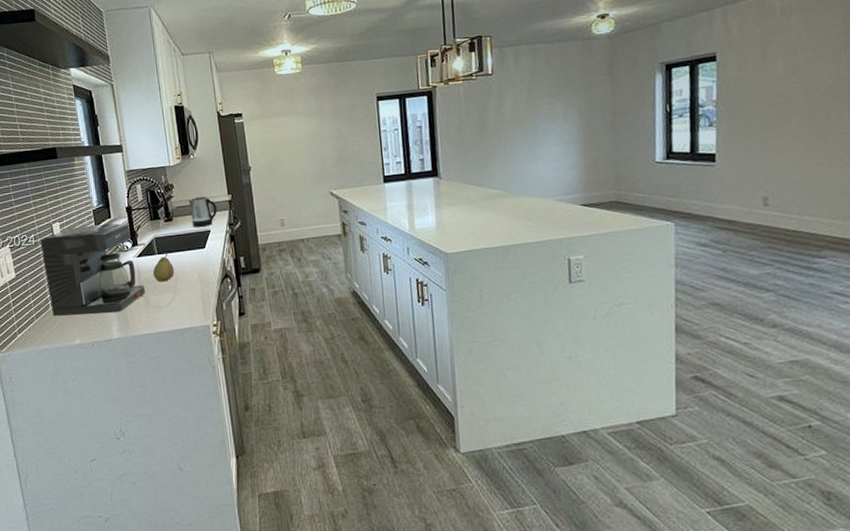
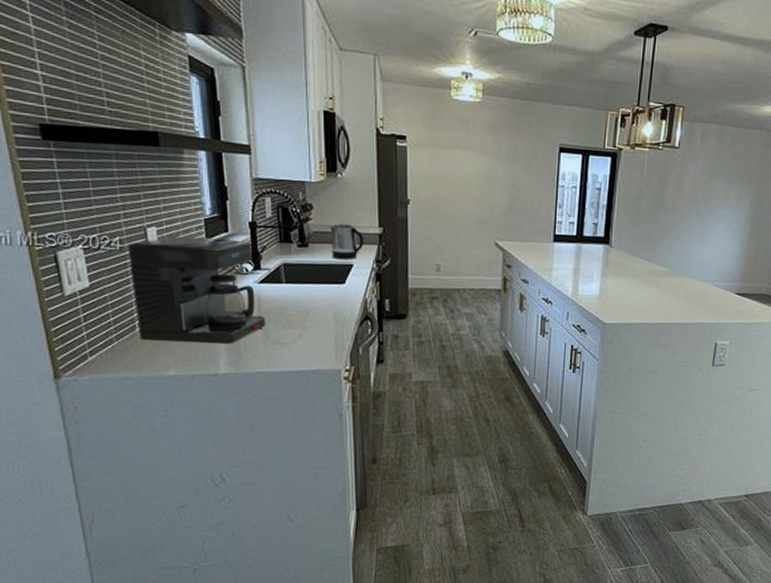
fruit: present [152,253,174,282] -> none [277,283,304,316]

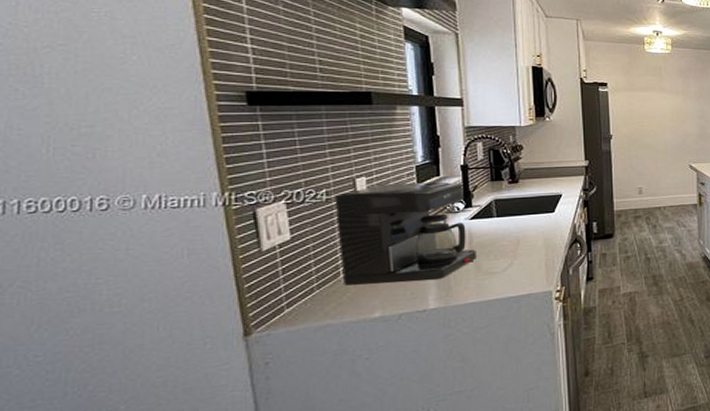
kettle: present [330,223,364,260] -> none [539,160,572,192]

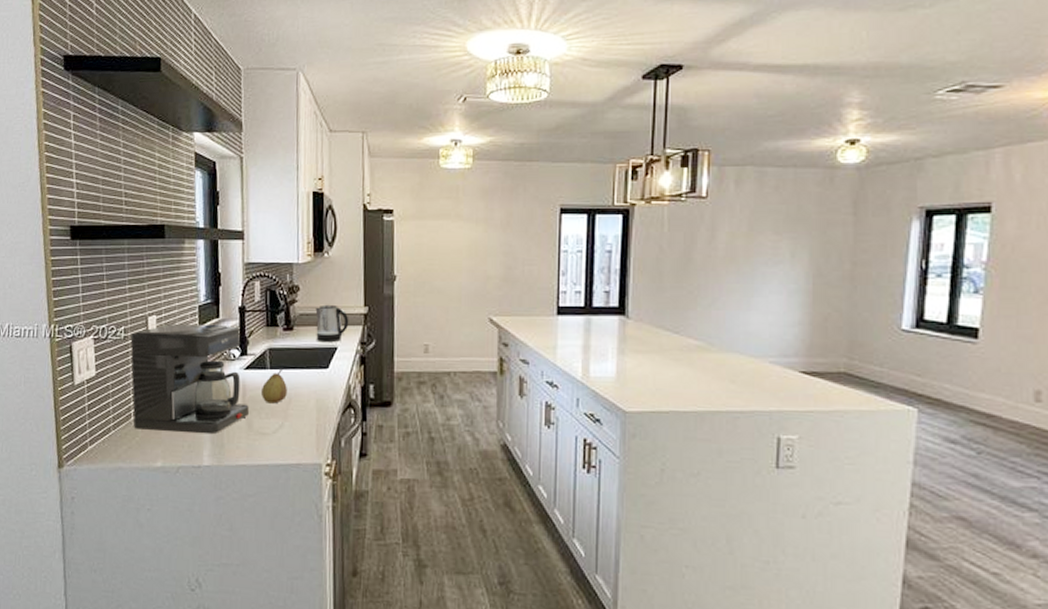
fruit: none [488,216,515,247] -> present [260,368,287,404]
kettle: none [539,160,572,192] -> present [315,304,349,343]

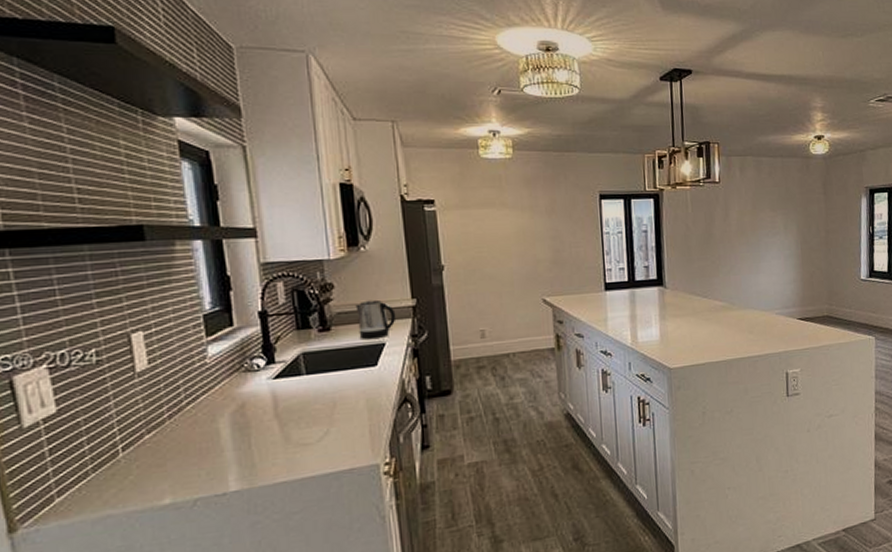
coffee maker: present [130,324,249,435] -> none [107,333,284,467]
fruit: present [260,368,287,404] -> none [297,372,330,412]

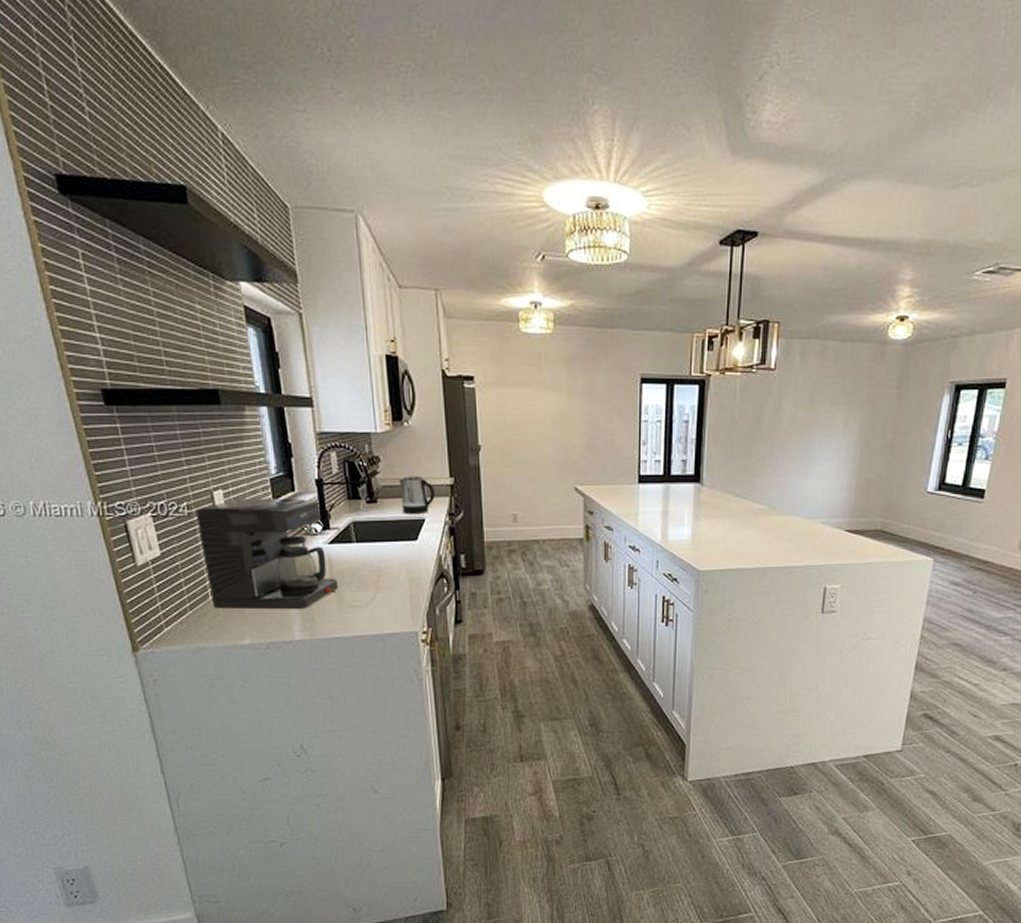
coffee maker: none [107,333,284,467] -> present [196,499,338,610]

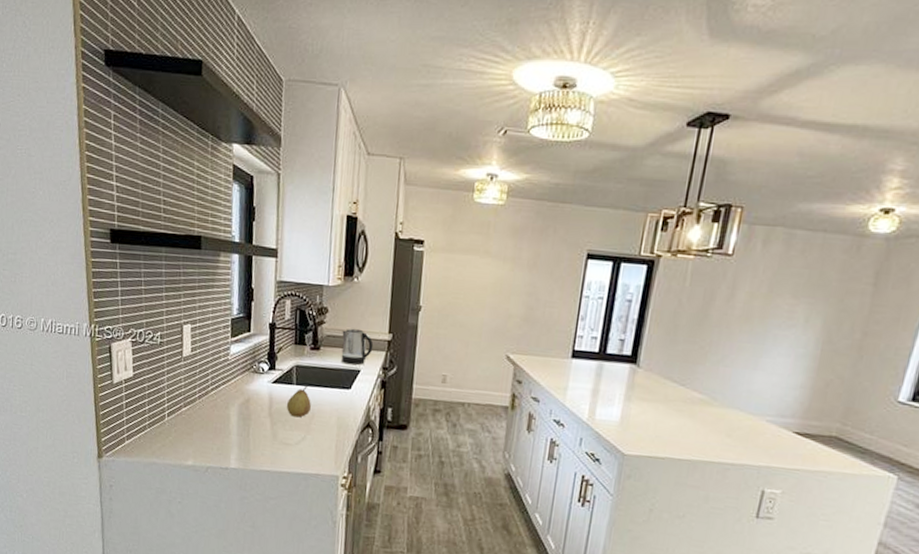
coffee maker: present [196,499,338,610] -> none [166,334,275,441]
fruit: none [348,542,376,577] -> present [286,385,311,418]

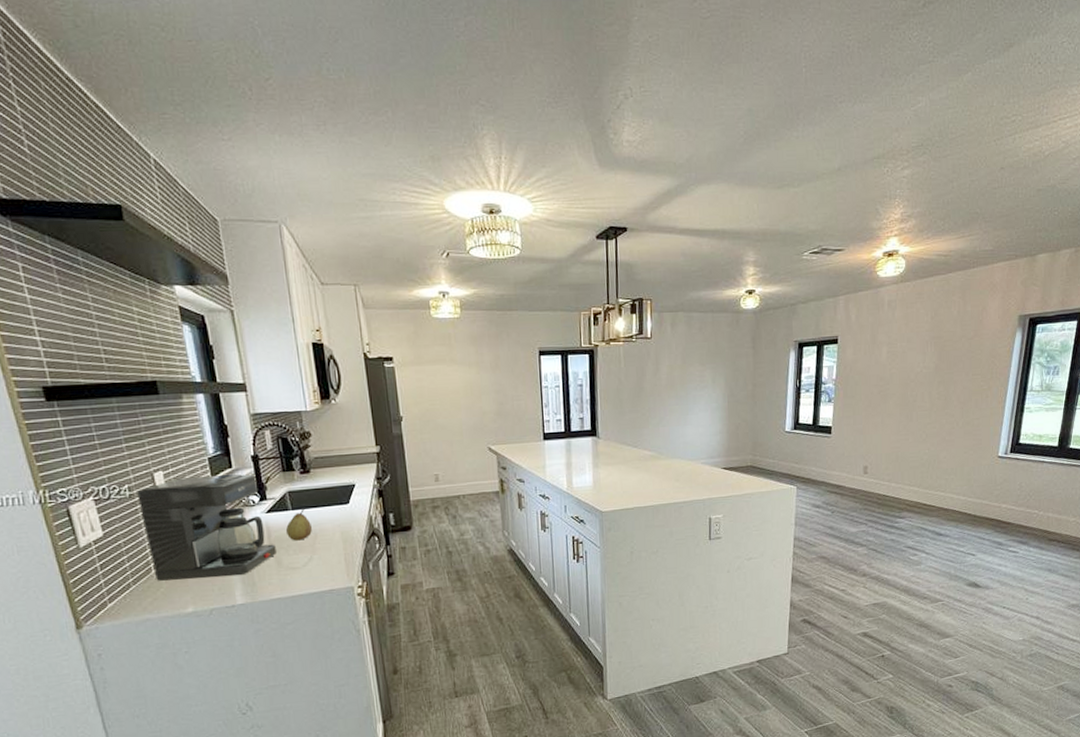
coffee maker: none [166,334,275,441] -> present [137,474,276,581]
kettle: present [341,328,374,366] -> none [329,446,364,482]

